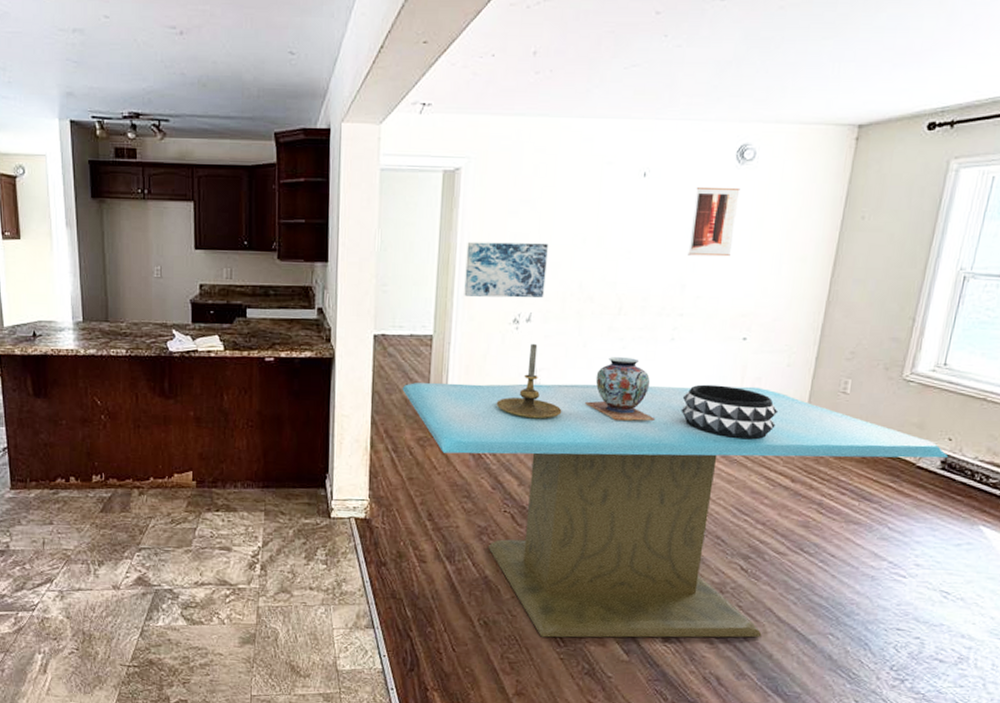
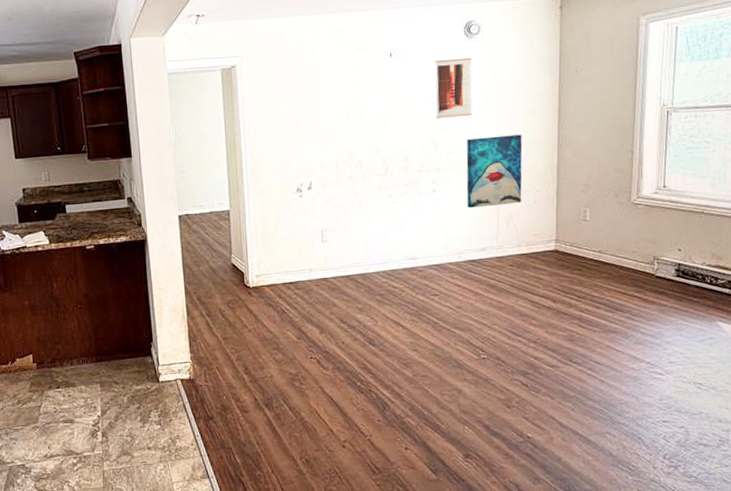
dining table: present [402,382,949,638] -> none [208,223,681,467]
wall art: present [464,241,548,298] -> none [249,122,320,174]
candle holder: present [496,344,562,419] -> none [291,208,349,274]
decorative vase: present [585,357,656,421] -> none [368,210,430,266]
decorative bowl: present [681,384,779,440] -> none [449,225,532,271]
wall art: none [709,283,786,365] -> present [466,134,523,208]

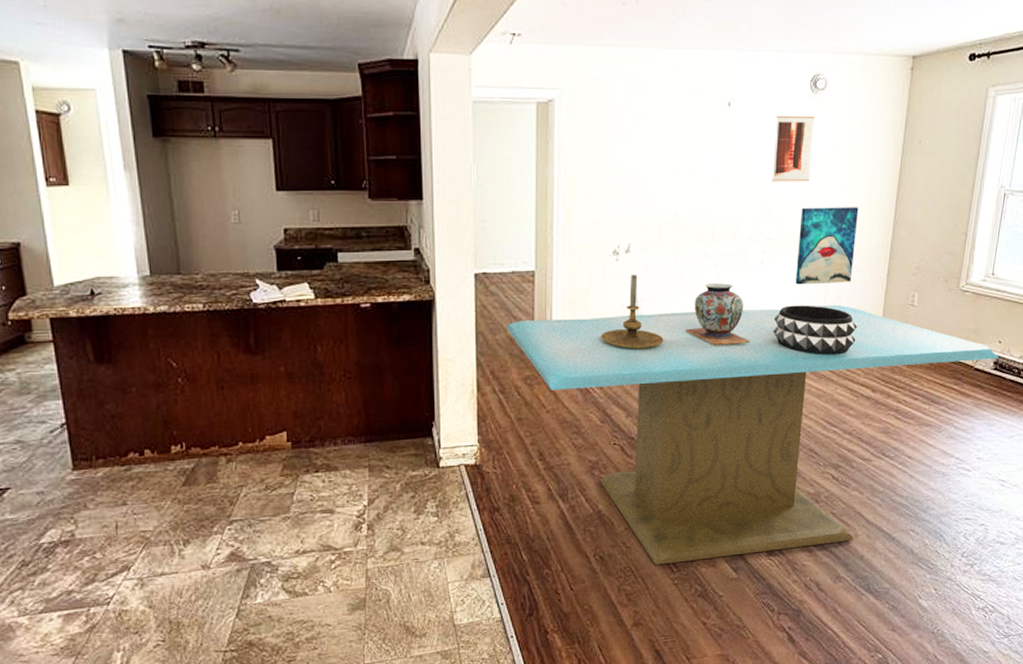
dining table: none [208,223,681,467] -> present [506,304,1000,565]
candle holder: none [291,208,349,274] -> present [600,275,664,350]
decorative vase: none [368,210,430,266] -> present [685,283,751,345]
decorative bowl: none [449,225,532,271] -> present [773,305,858,355]

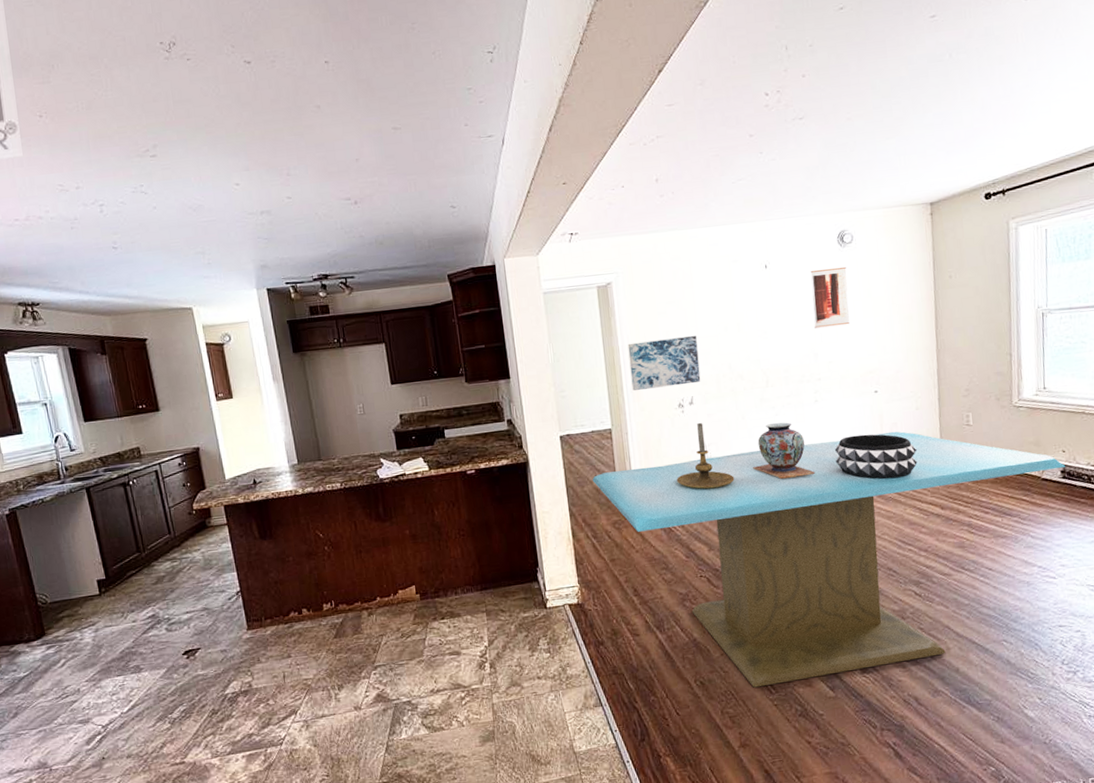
wall art: none [564,174,643,230] -> present [627,336,701,391]
wall art: present [795,207,859,285] -> none [846,341,905,417]

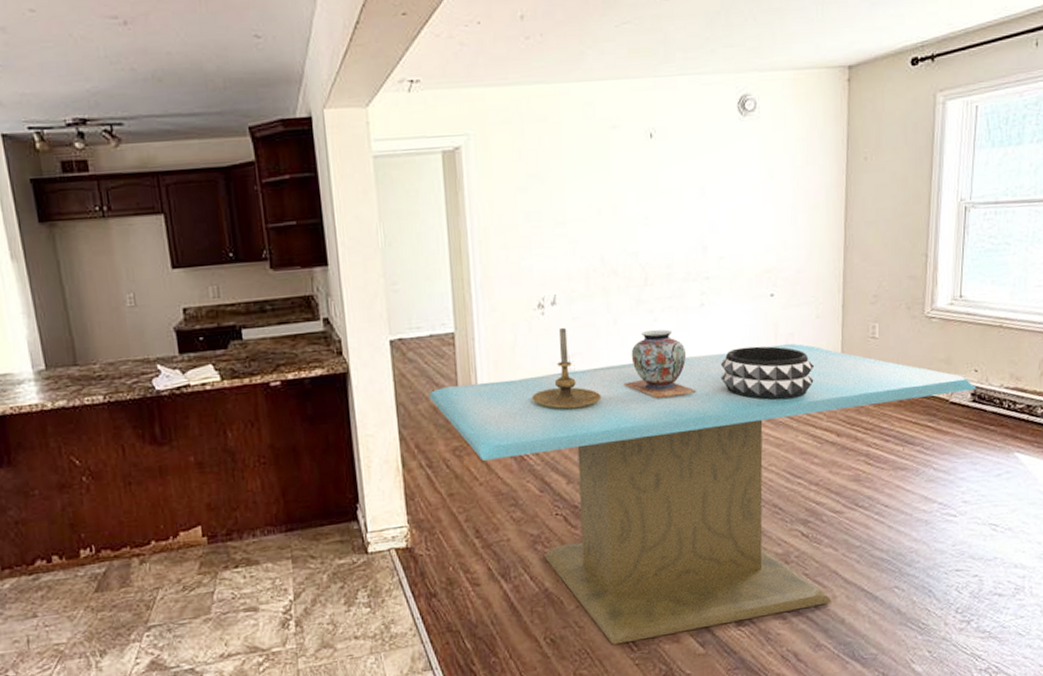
wall art: present [627,336,701,391] -> none [478,219,567,285]
wall art: present [810,266,850,329] -> none [703,140,747,216]

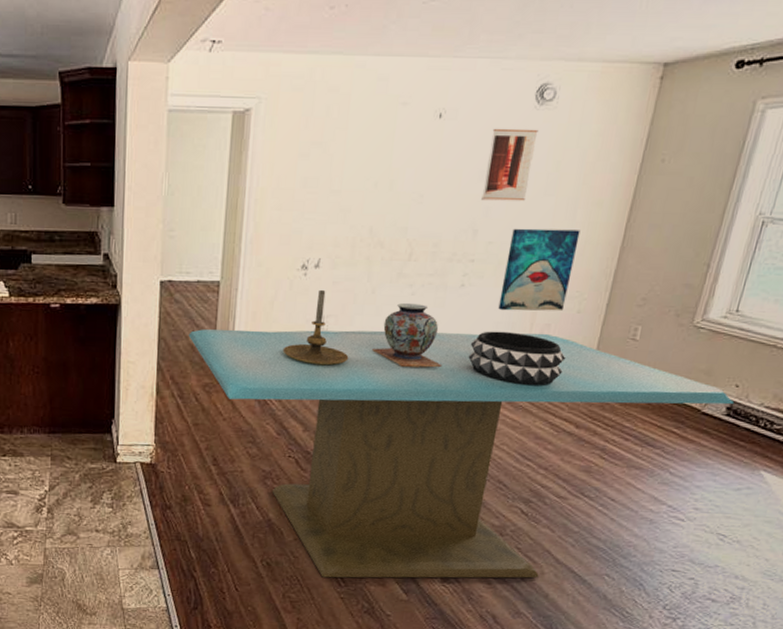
wall art: none [703,140,747,216] -> present [481,128,538,201]
wall art: none [740,235,804,326] -> present [498,228,581,311]

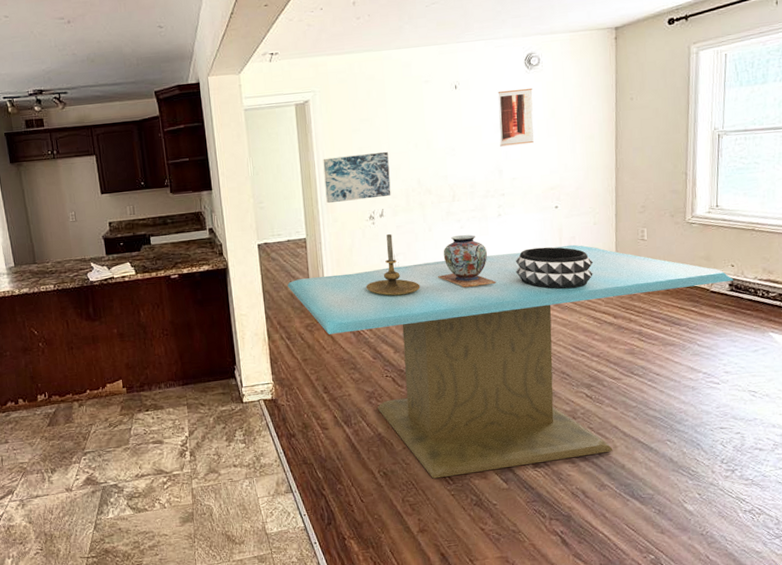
wall art: none [252,185,339,244] -> present [323,152,391,203]
wall art: present [498,228,581,311] -> none [529,160,583,231]

